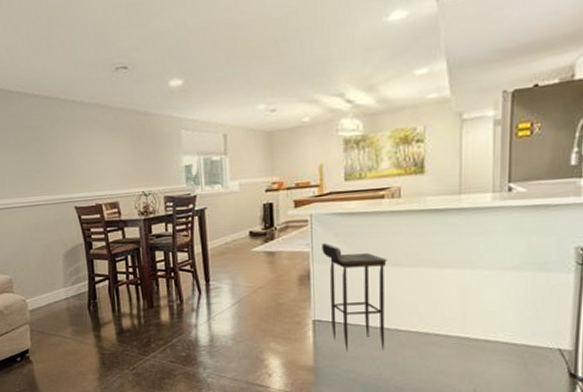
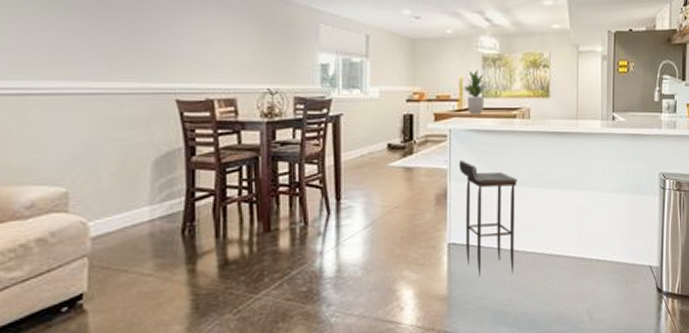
potted plant: none [321,153,351,199] -> present [461,69,488,114]

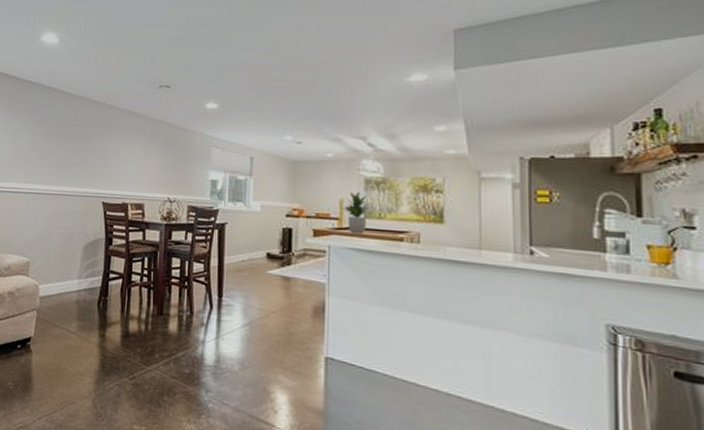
bar stool: present [459,161,518,278] -> none [339,277,405,406]

